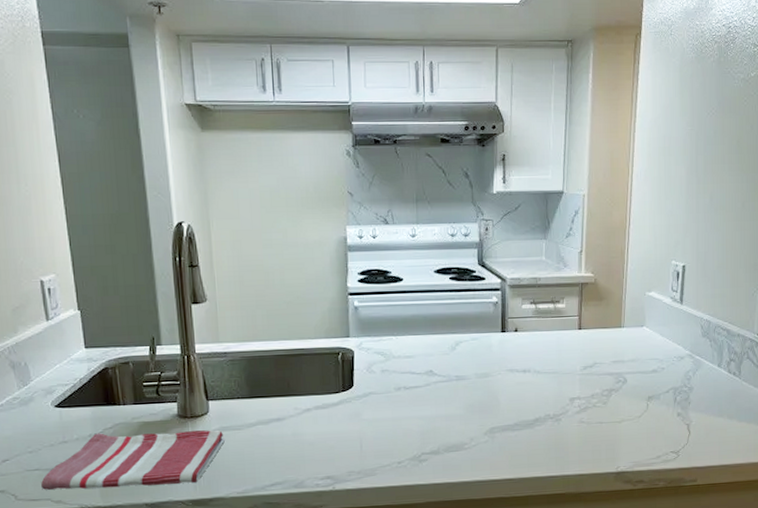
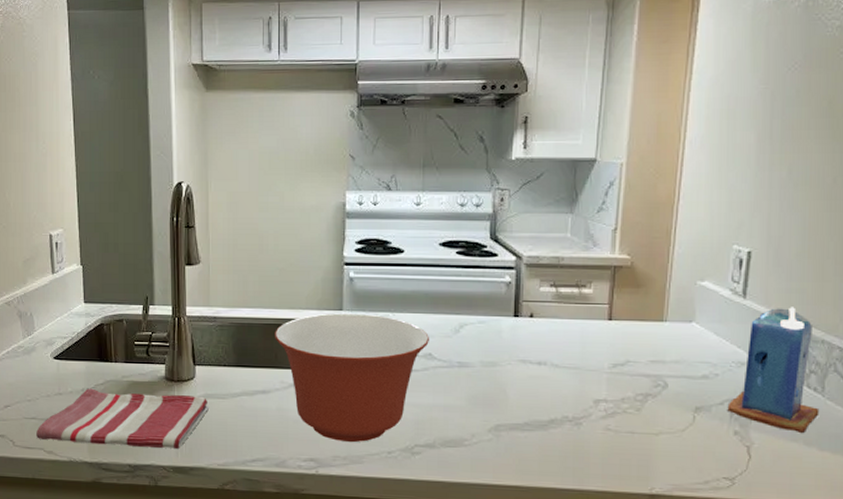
mixing bowl: none [286,339,429,458] -> present [275,313,429,443]
candle: none [672,309,738,410] -> present [727,307,820,434]

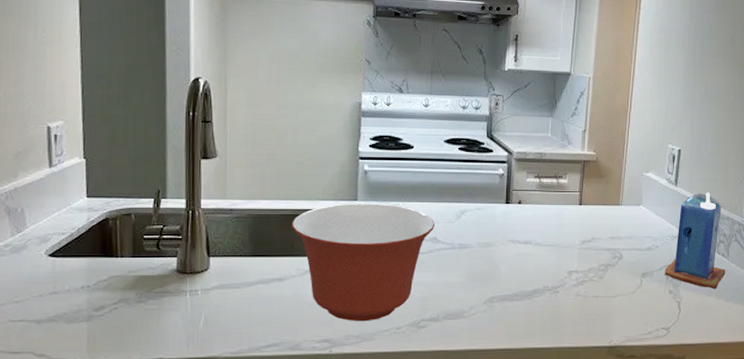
dish towel: present [36,388,209,449] -> none [25,285,223,343]

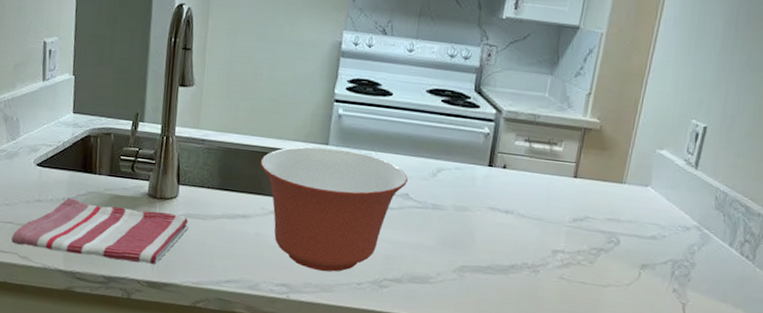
dish towel: none [25,285,223,343] -> present [11,197,188,264]
candle: present [664,192,726,290] -> none [669,180,752,296]

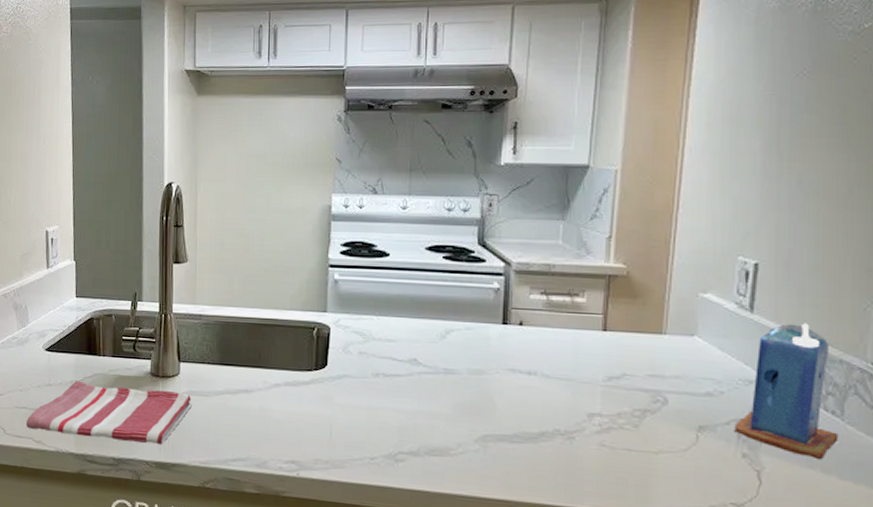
mixing bowl: present [260,146,408,272] -> none [259,314,414,447]
candle: none [669,180,752,296] -> present [734,323,839,460]

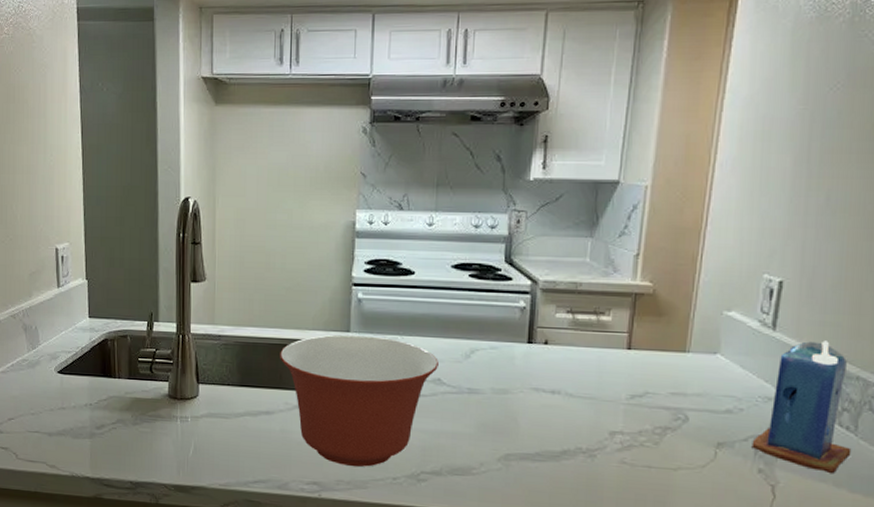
dish towel: present [26,380,192,444] -> none [39,403,211,467]
mixing bowl: none [259,314,414,447] -> present [280,334,438,467]

